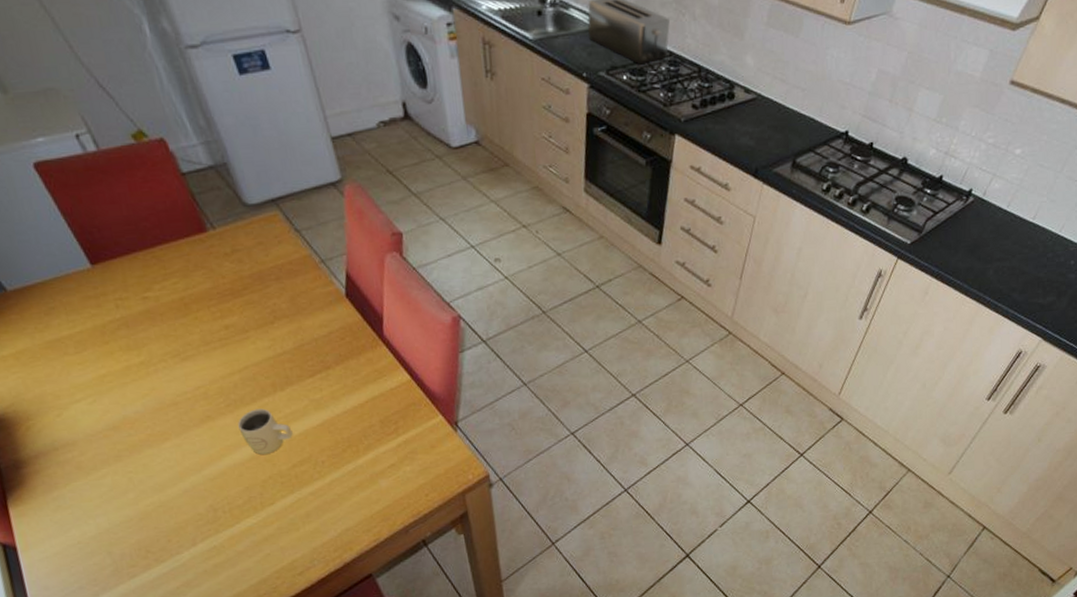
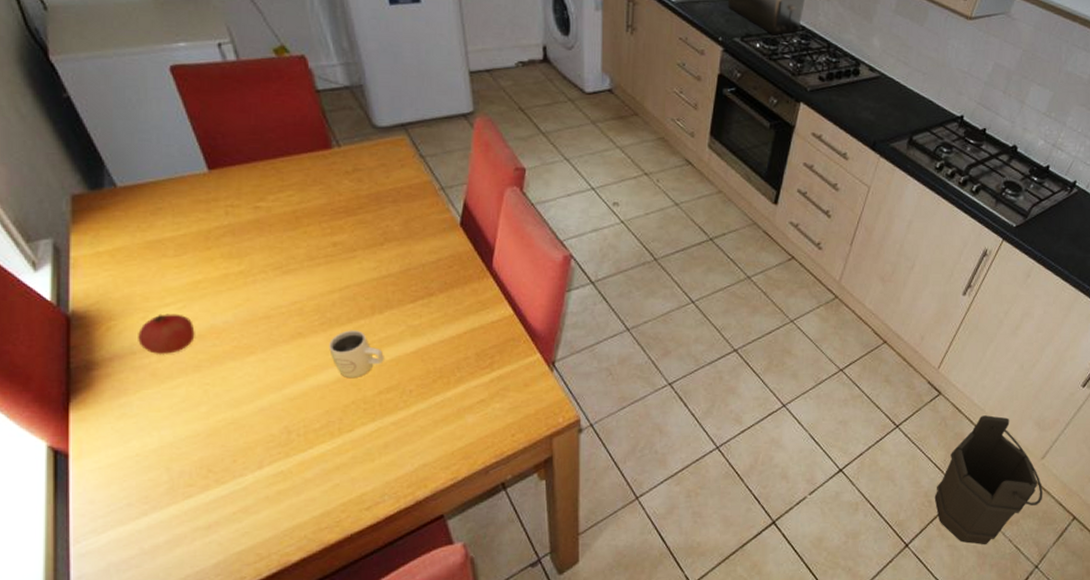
fruit: none [56,408,110,449] -> present [138,314,195,355]
bucket: none [843,436,952,560] -> present [934,415,1043,544]

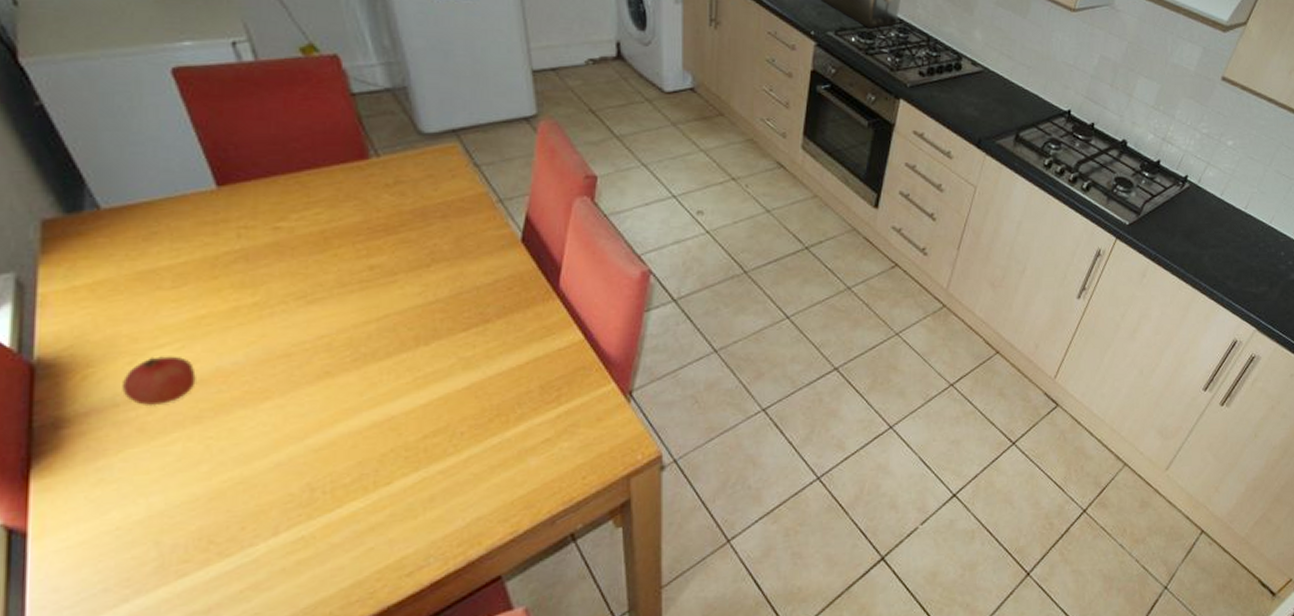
mug: present [329,330,384,379] -> none [363,365,430,423]
bucket: present [934,415,1043,544] -> none [1056,426,1169,568]

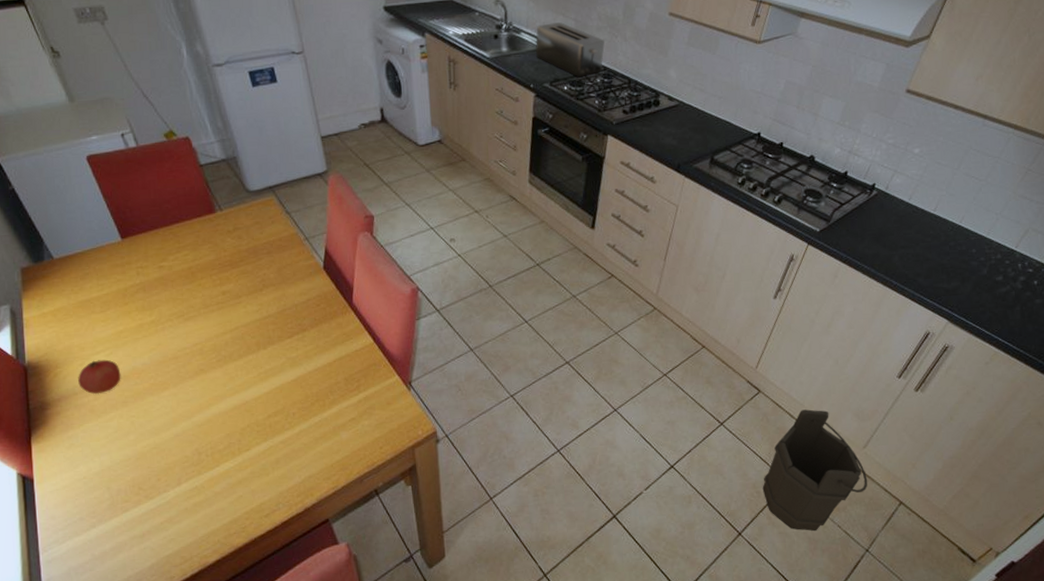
bucket: none [1056,426,1169,568] -> present [762,409,868,531]

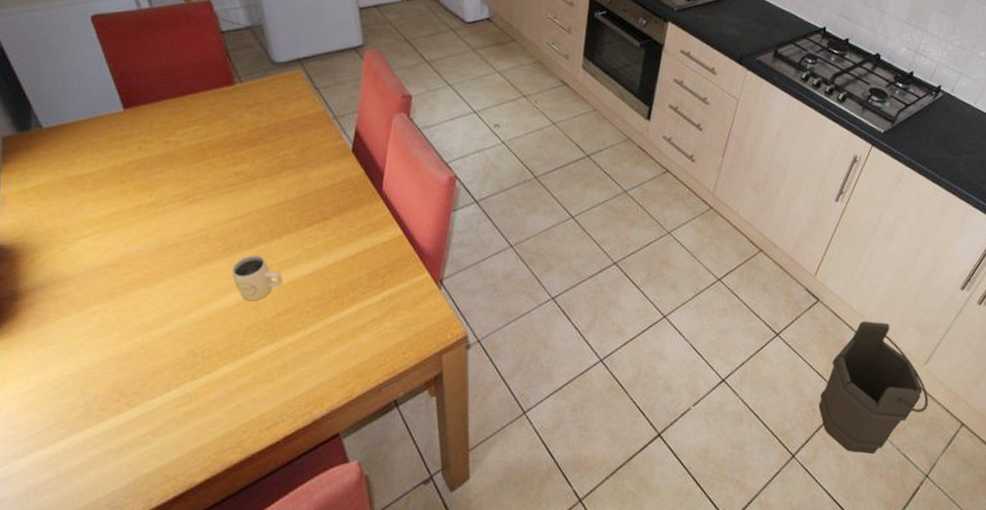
fruit: present [78,359,121,395] -> none [58,244,110,284]
mug: none [225,364,270,406] -> present [232,255,283,302]

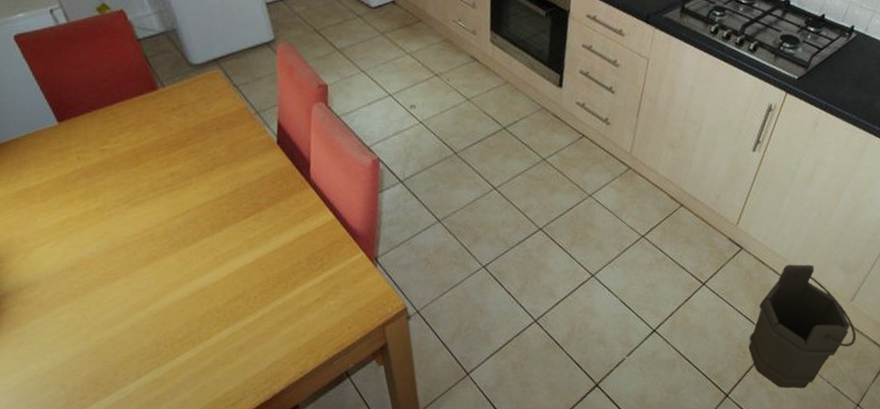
mug: present [232,255,283,302] -> none [180,248,229,292]

